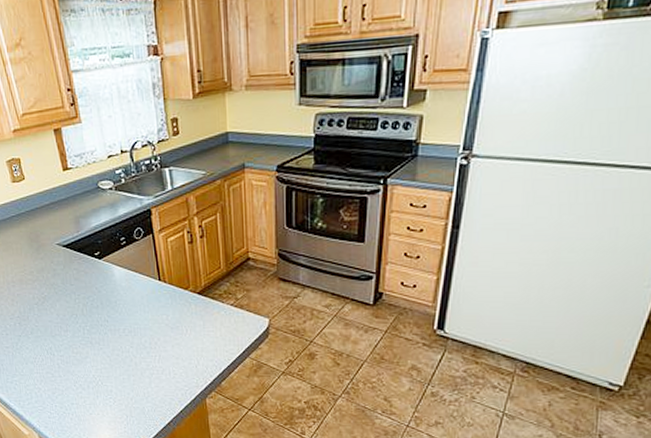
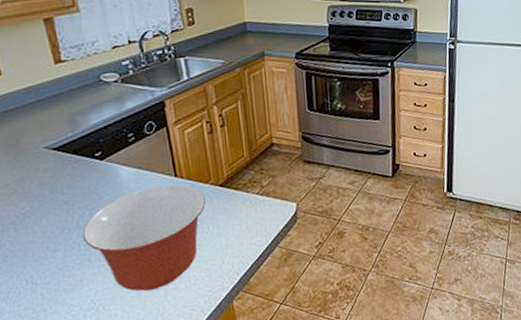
mixing bowl: none [85,287,185,377] -> present [82,184,206,292]

